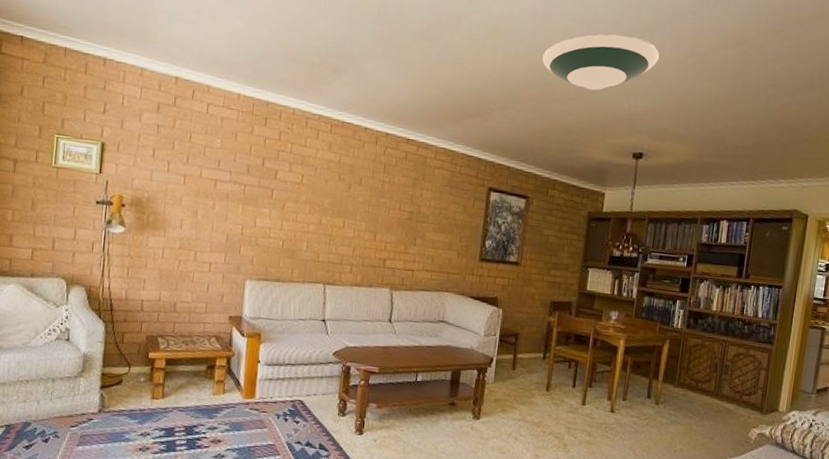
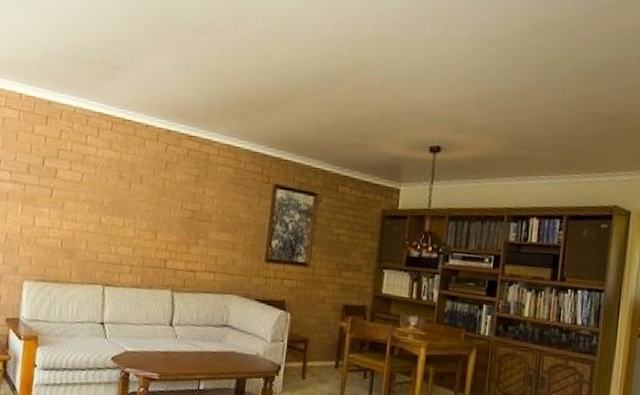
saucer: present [542,33,660,91] -> none [330,23,457,83]

